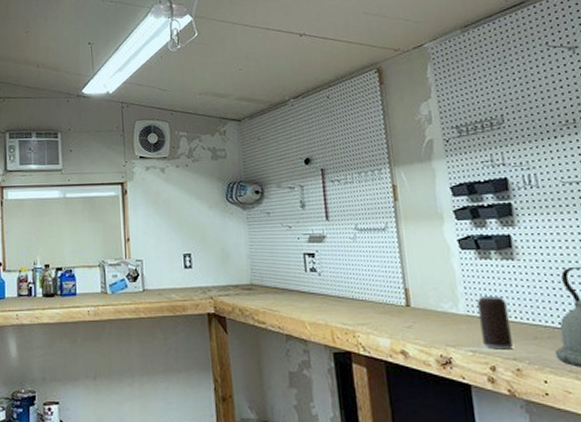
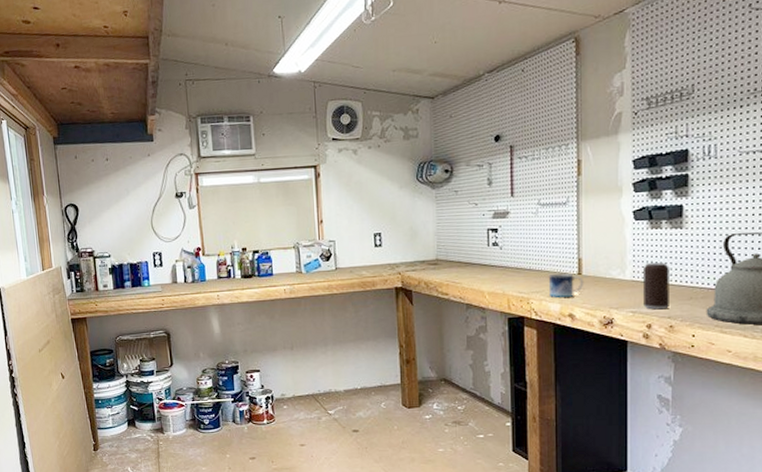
mug: none [373,304,414,331] -> present [548,273,584,297]

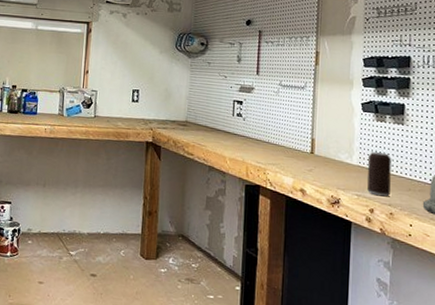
mug: present [548,273,584,297] -> none [283,149,316,173]

